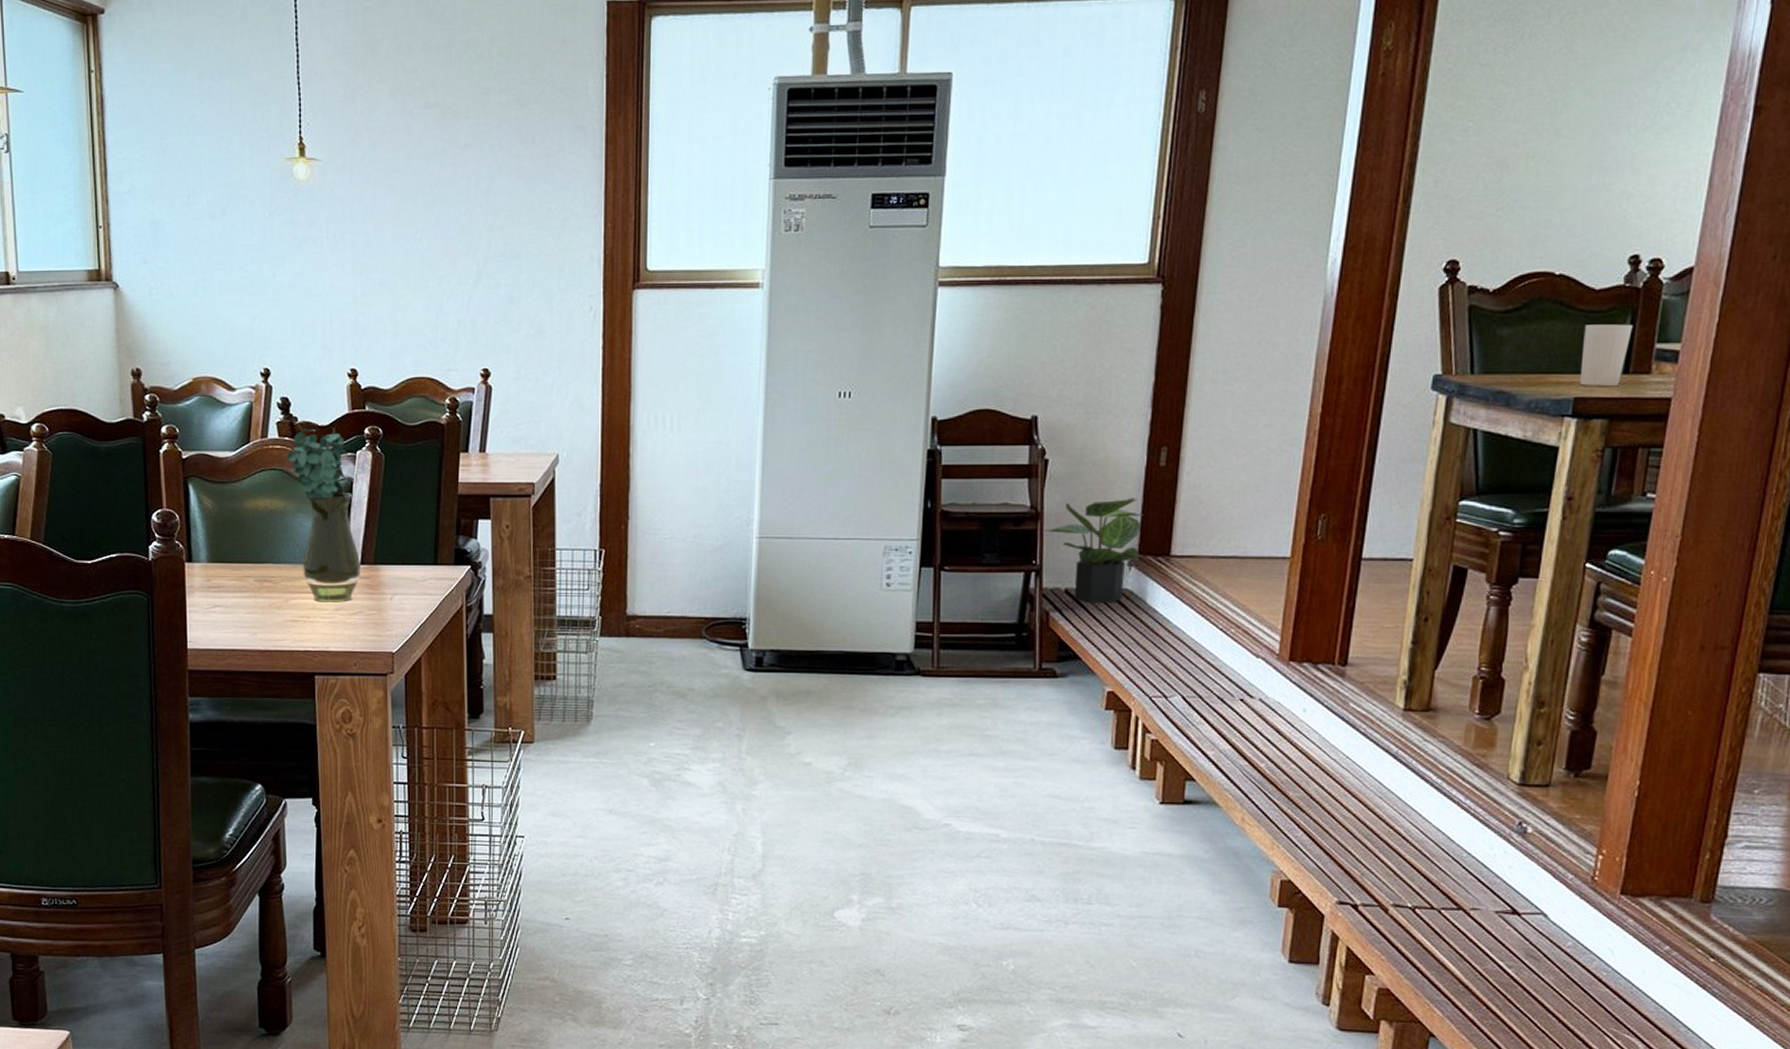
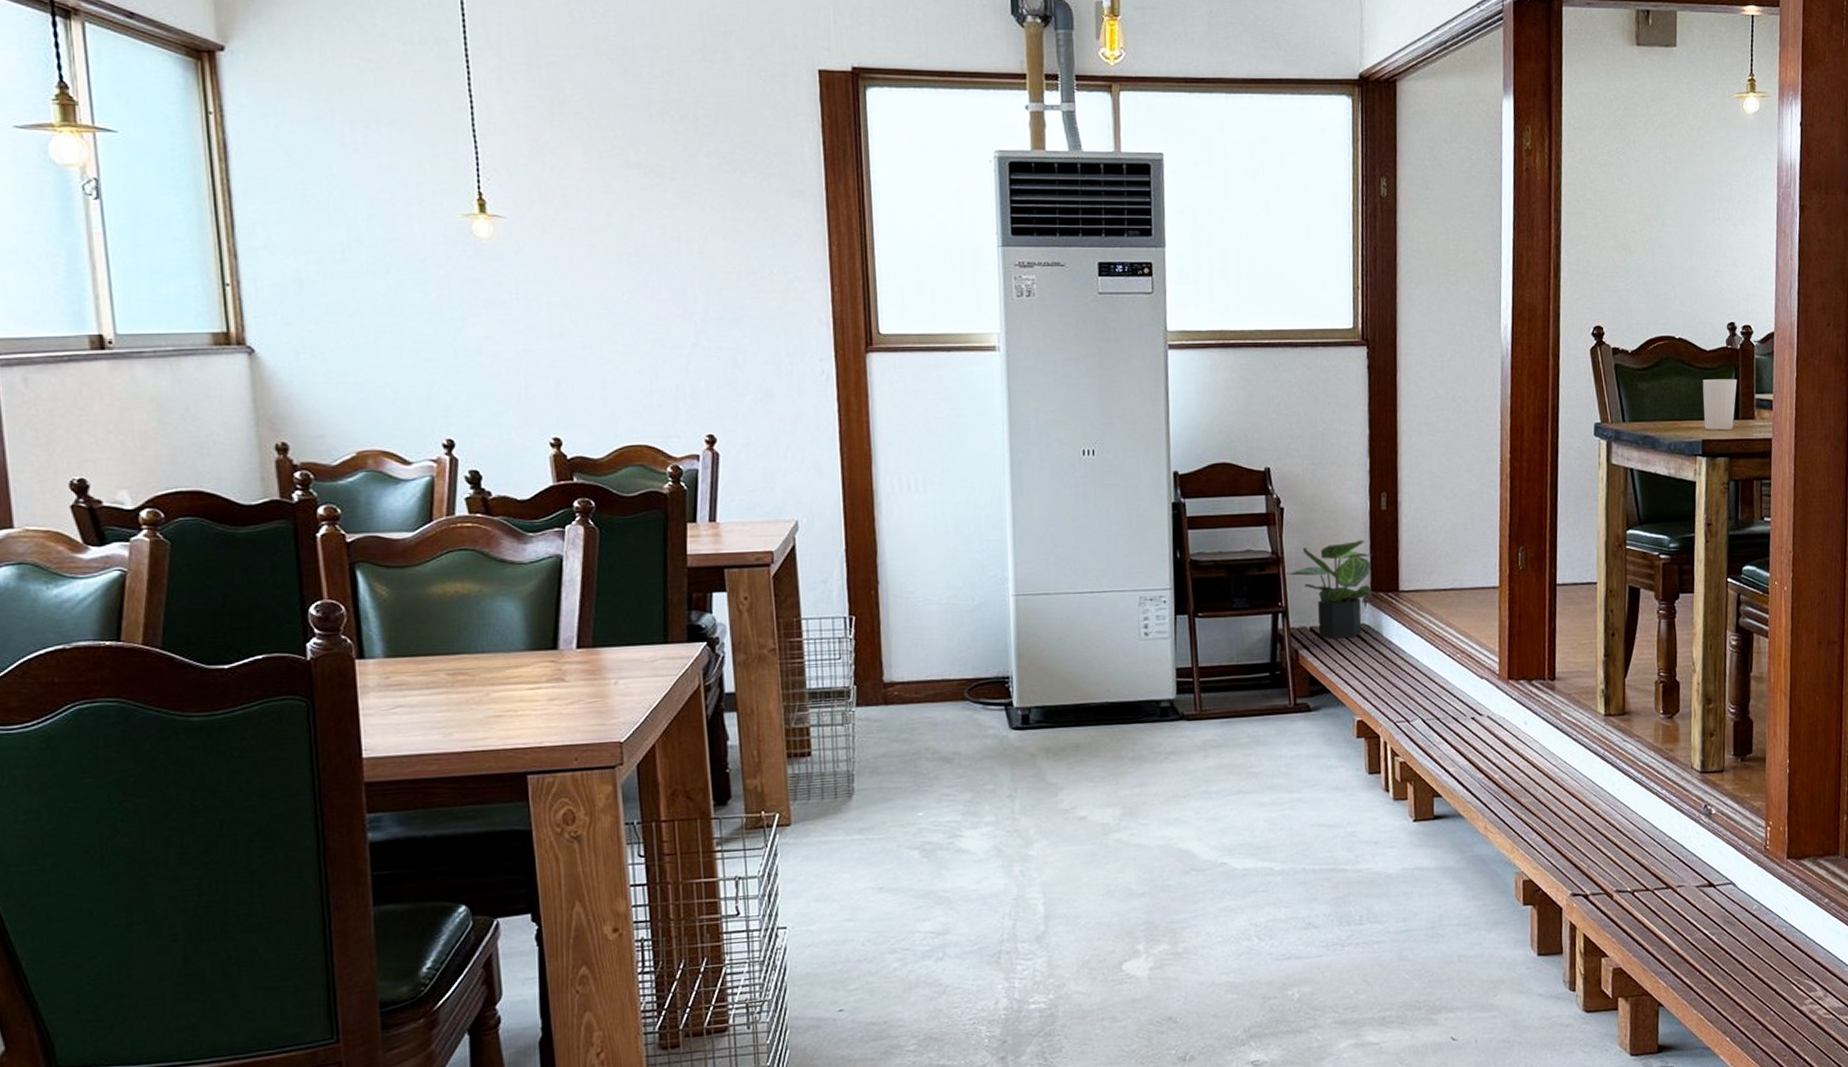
vase: present [286,423,360,603] -> none [479,498,577,693]

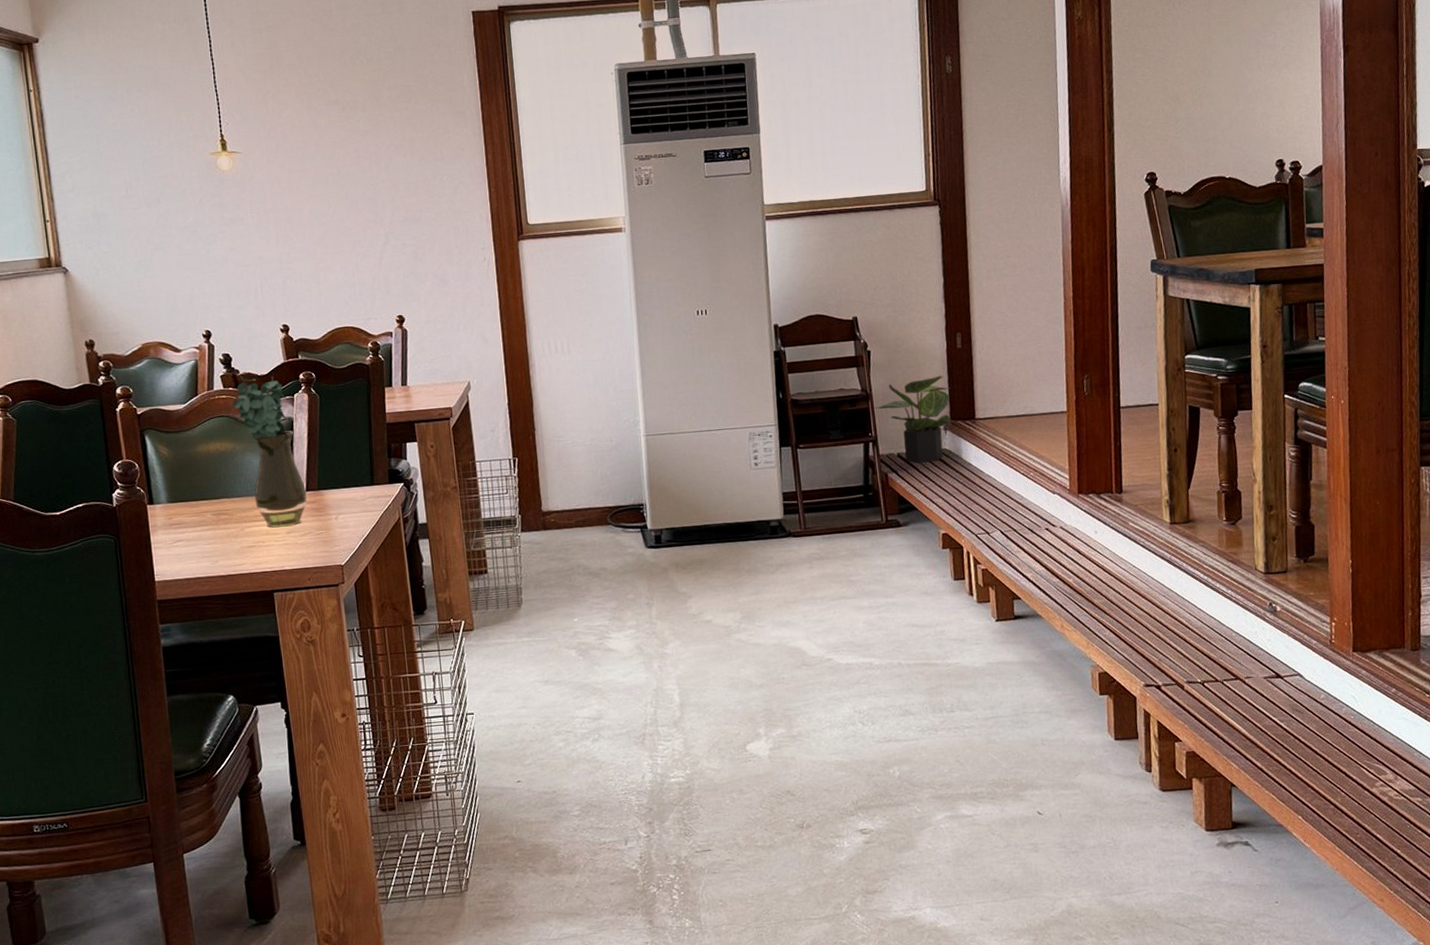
vase: none [479,498,577,693] -> present [232,374,307,528]
cup: present [1702,379,1737,431] -> none [1253,211,1288,261]

